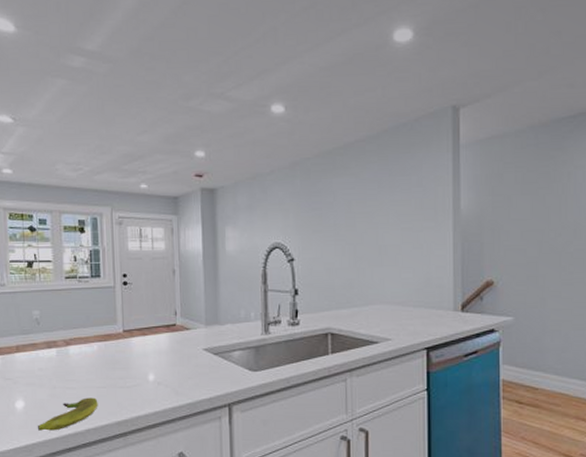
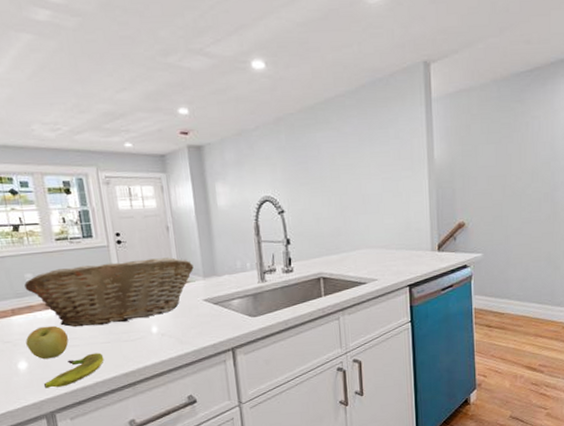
apple: none [26,365,66,400] -> present [26,325,69,360]
fruit basket: none [31,302,196,369] -> present [24,257,194,327]

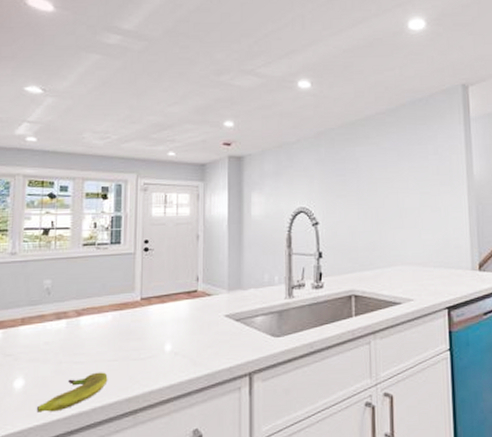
fruit basket: present [24,257,194,327] -> none [41,267,219,341]
apple: present [26,325,69,360] -> none [28,338,74,378]

